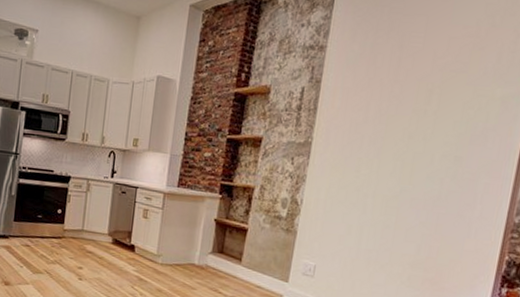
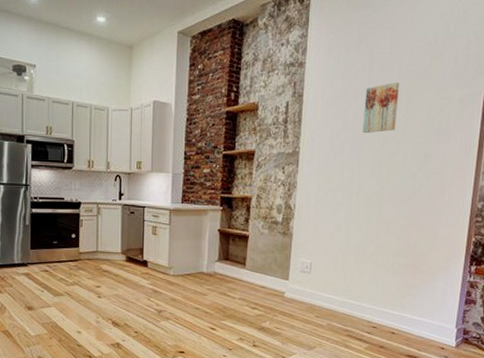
wall art: none [385,74,433,129] -> present [362,82,400,134]

